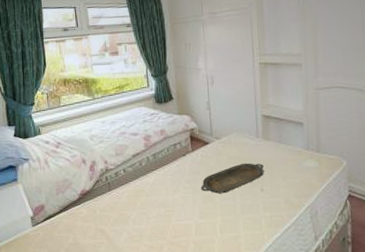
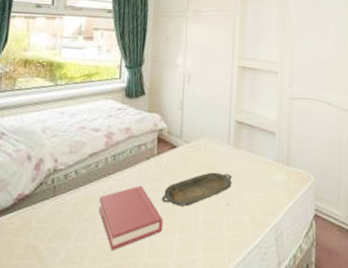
hardback book: none [147,178,206,231] -> present [98,185,164,250]

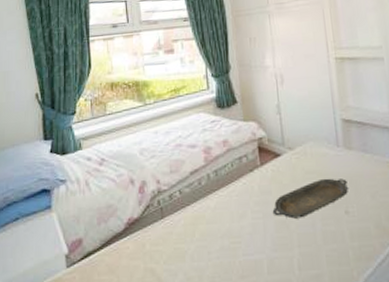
hardback book: present [98,185,164,250] -> none [208,199,279,269]

